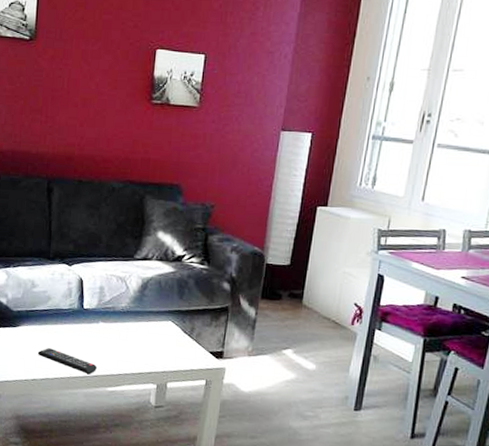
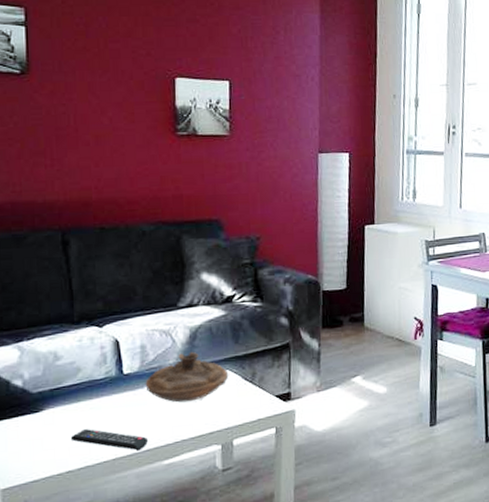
decorative bowl: none [100,299,171,343] -> present [145,351,229,403]

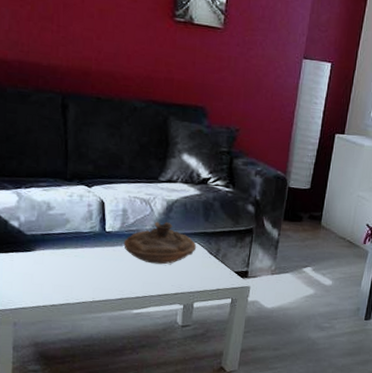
remote control: present [70,429,148,451] -> none [56,272,121,298]

